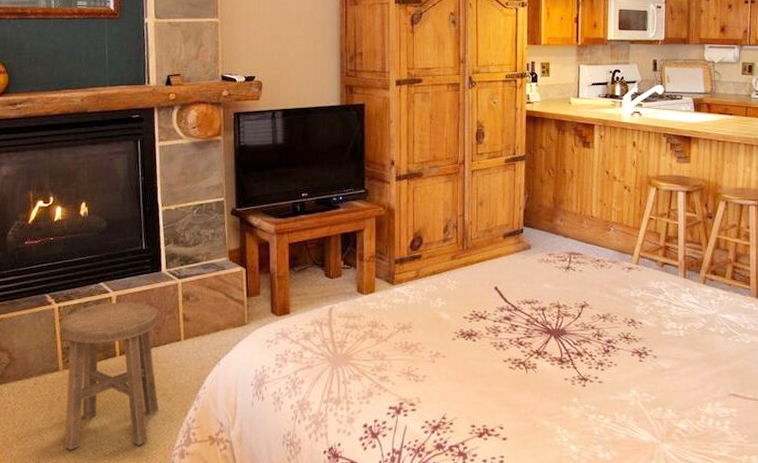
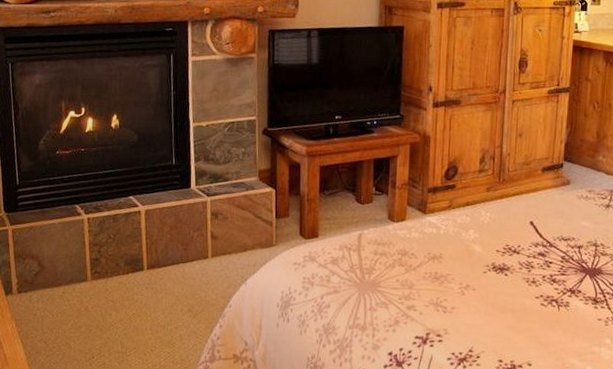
stool: present [61,302,158,450] -> none [90,216,186,359]

